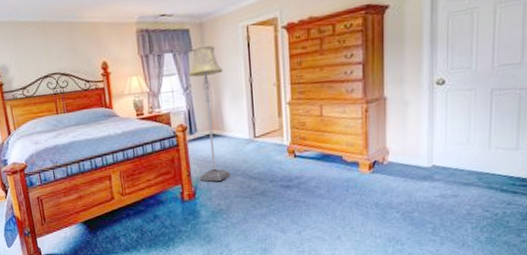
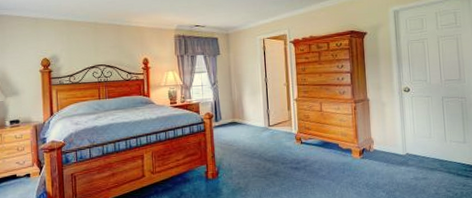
floor lamp: present [189,45,230,181] -> none [216,51,249,163]

